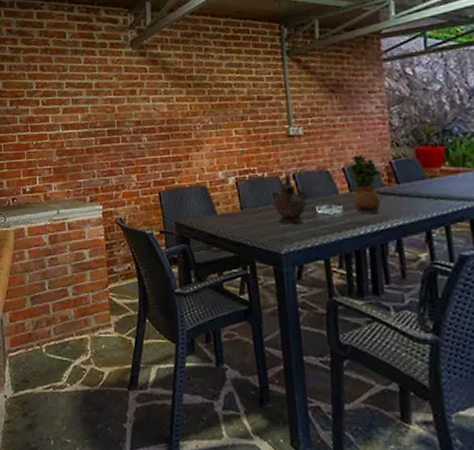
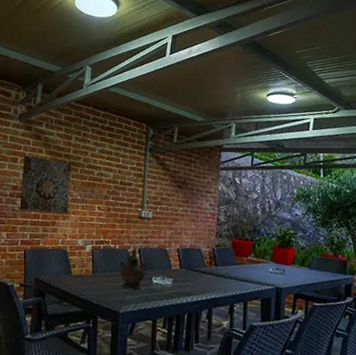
wall art: none [141,84,201,148] -> present [19,155,71,213]
potted plant: present [348,153,382,214] -> none [181,239,206,287]

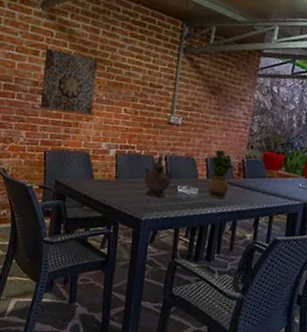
potted plant: none [181,239,206,287] -> present [207,148,235,199]

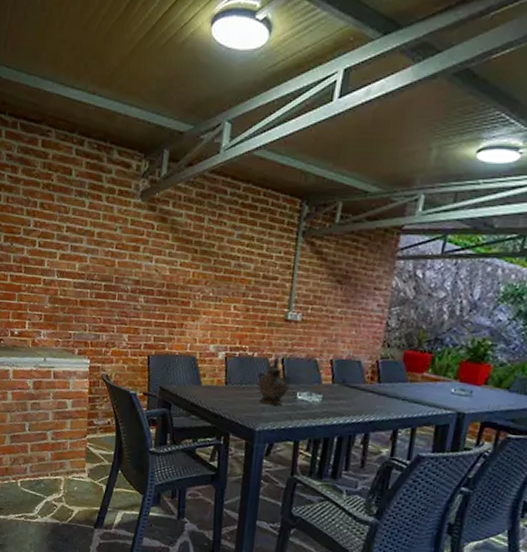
wall art: present [40,48,98,114] -> none [142,242,203,314]
potted plant: present [207,148,235,199] -> none [333,348,367,407]

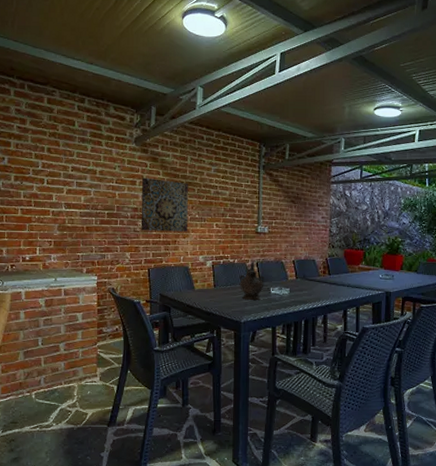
wall art: none [142,242,203,314] -> present [140,177,188,232]

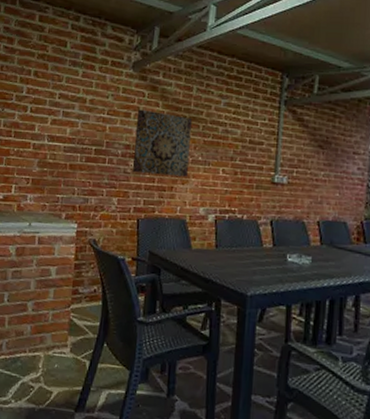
ceremonial vessel: present [239,261,264,300] -> none [247,218,280,268]

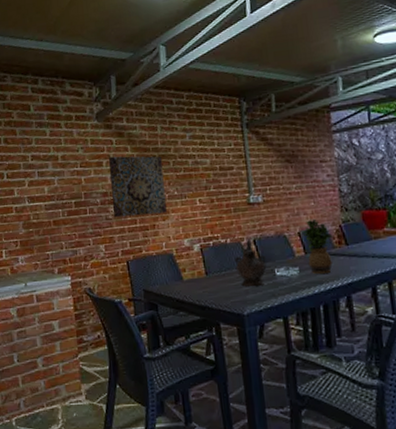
ceremonial vessel: none [247,218,280,268] -> present [234,238,267,287]
potted plant: none [322,209,353,268] -> present [303,218,333,274]

